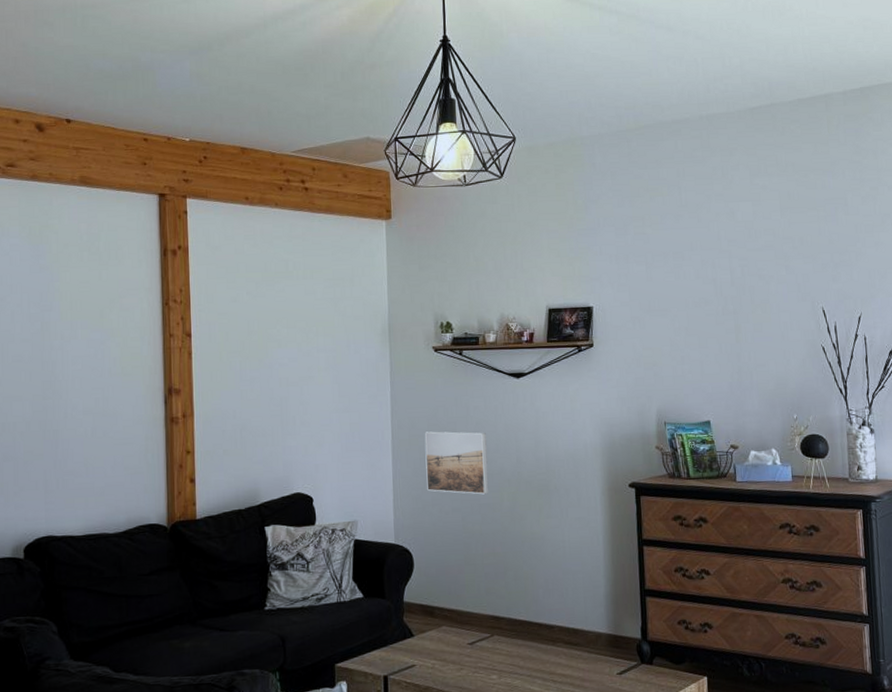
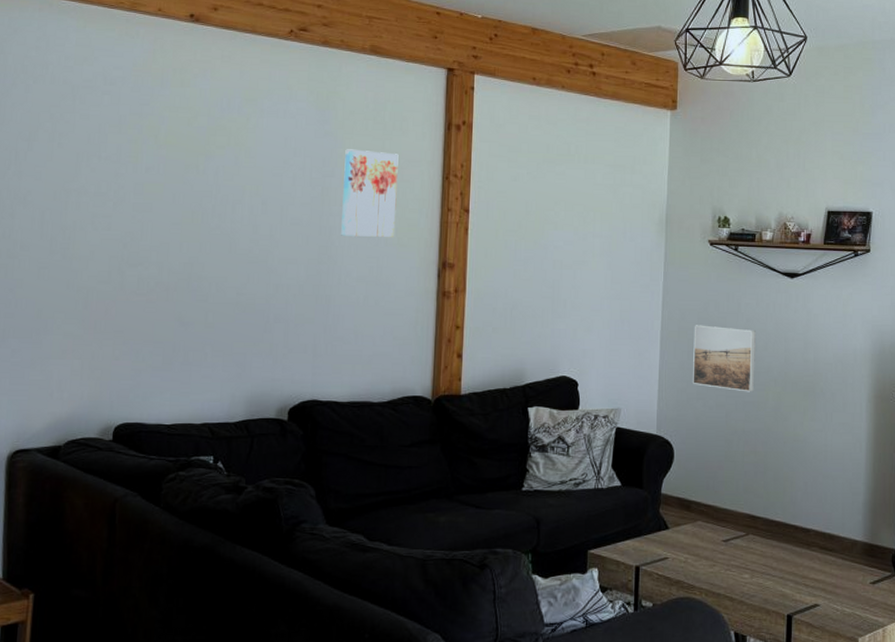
wall art: none [62,281,118,370] -> present [341,149,399,238]

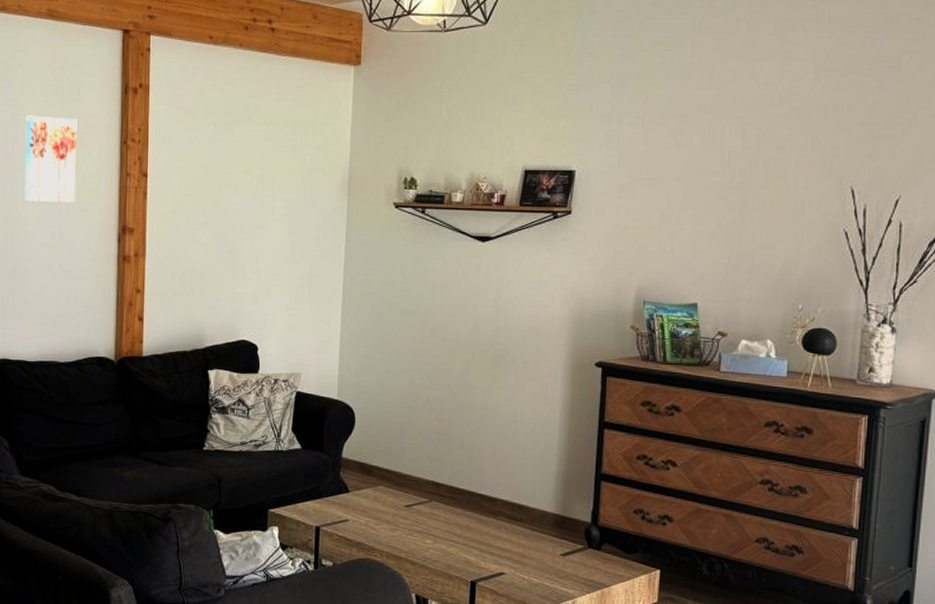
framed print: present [693,325,756,392] -> none [375,290,443,359]

